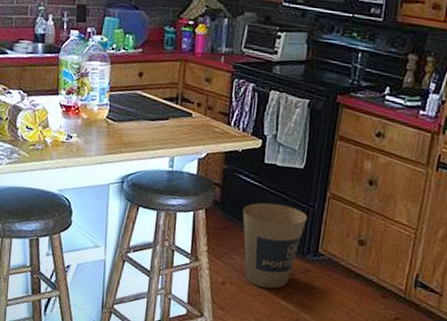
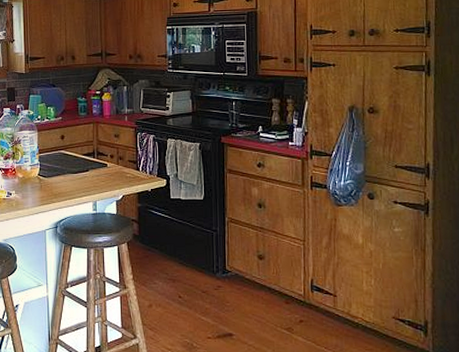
trash can: present [242,202,308,289] -> none [159,232,212,306]

